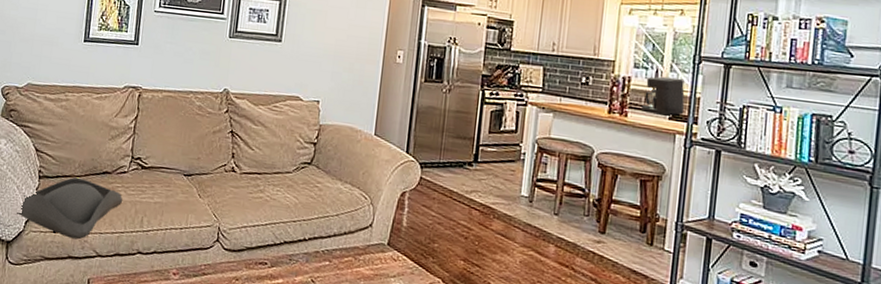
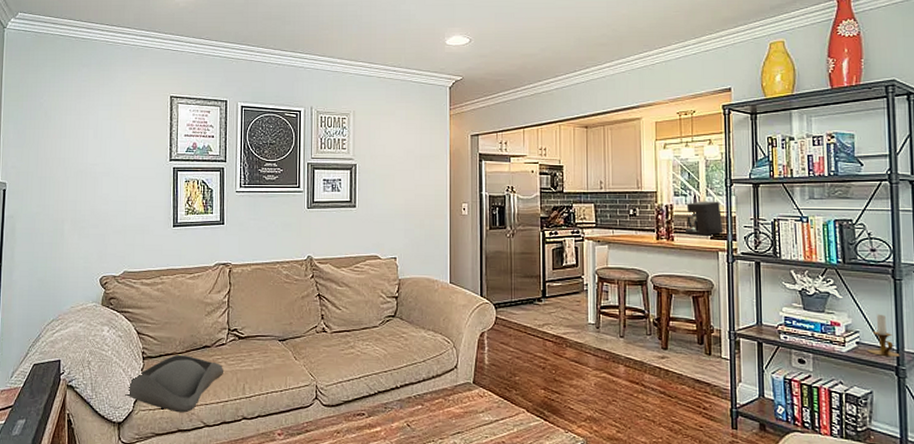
candlestick: none [829,222,866,273] -> present [867,314,900,358]

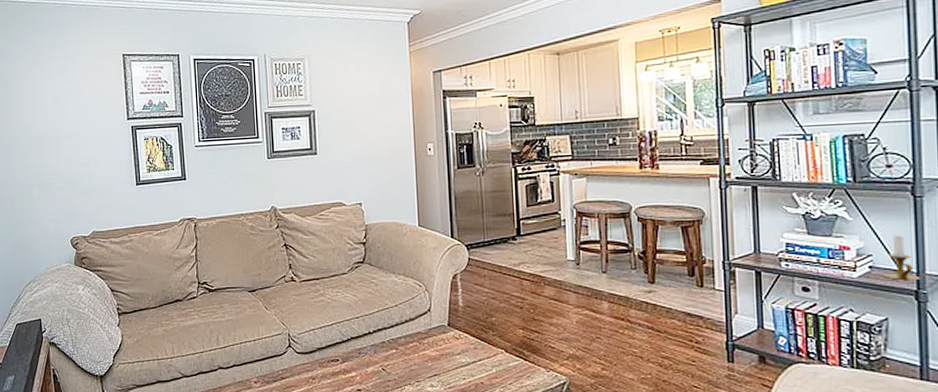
tricorn hat: present [125,354,223,413] -> none [104,309,197,365]
coffee maker: present [684,201,724,236] -> none [671,123,715,162]

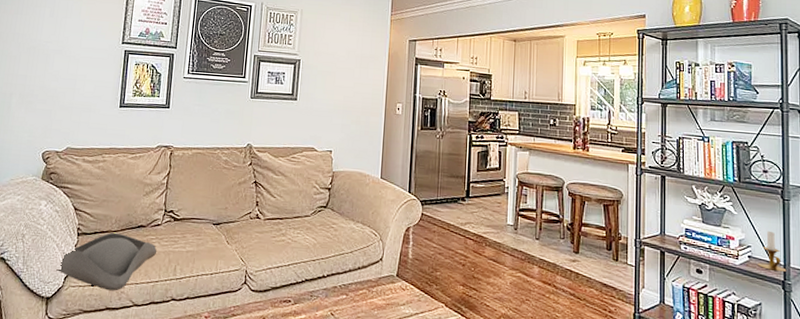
tricorn hat: none [104,309,197,365] -> present [56,232,157,291]

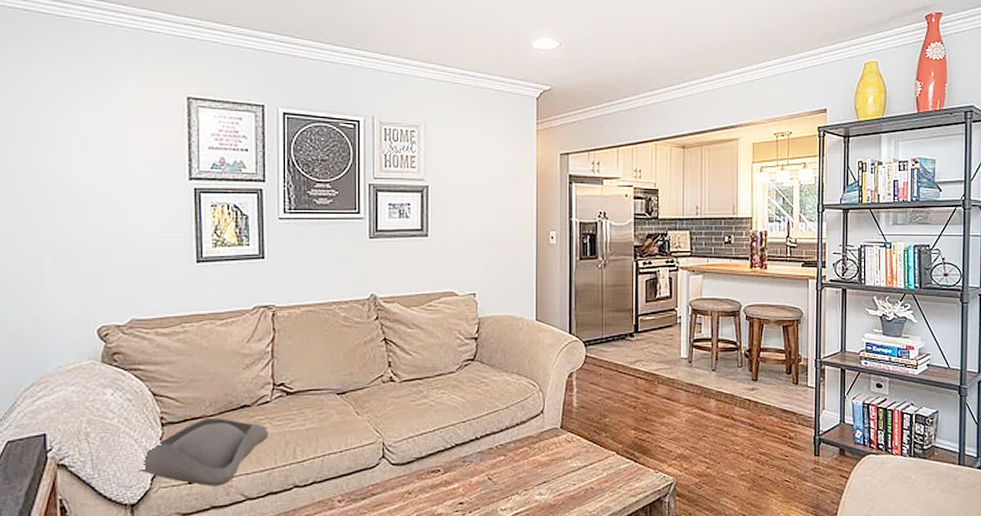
candlestick: present [758,230,787,273] -> none [936,336,963,377]

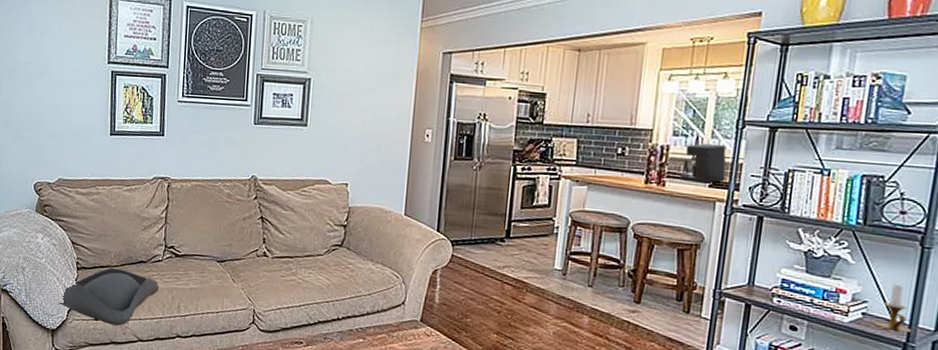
coffee maker: none [777,227,814,263] -> present [679,143,727,184]
candlestick: none [936,336,963,377] -> present [873,284,912,333]

